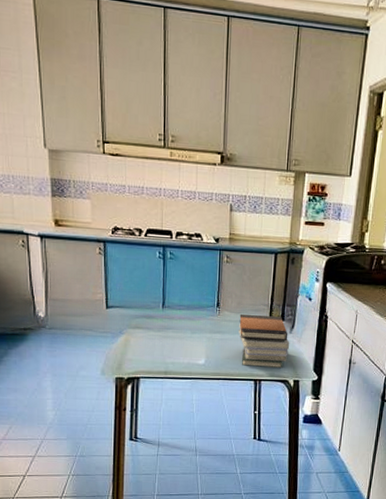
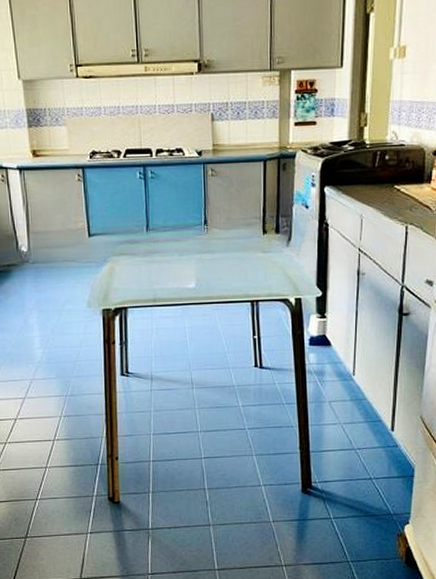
book stack: present [239,313,290,369] -> none [229,229,288,287]

